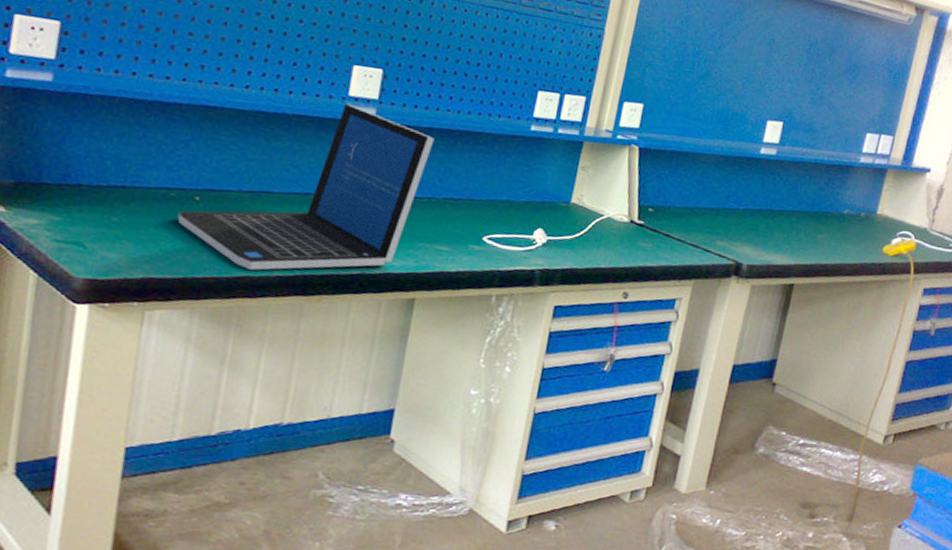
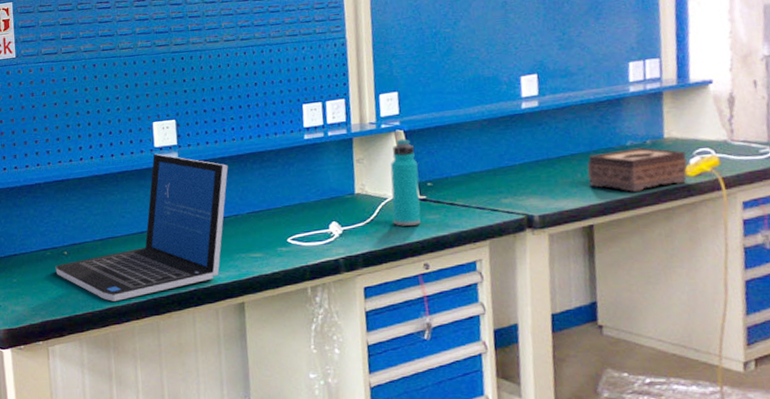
water bottle: none [603,155,645,250] -> present [390,138,421,226]
tissue box: none [801,215,891,261] -> present [587,147,688,192]

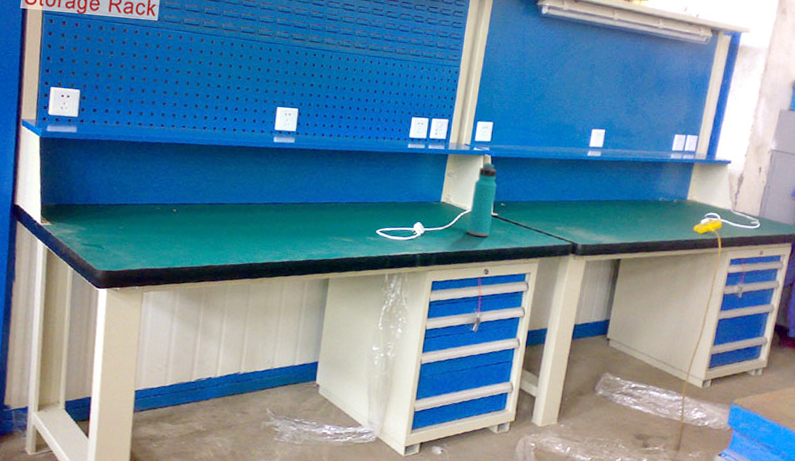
laptop: present [55,153,228,301] -> none [162,135,338,261]
tissue box: present [587,147,688,192] -> none [625,203,700,238]

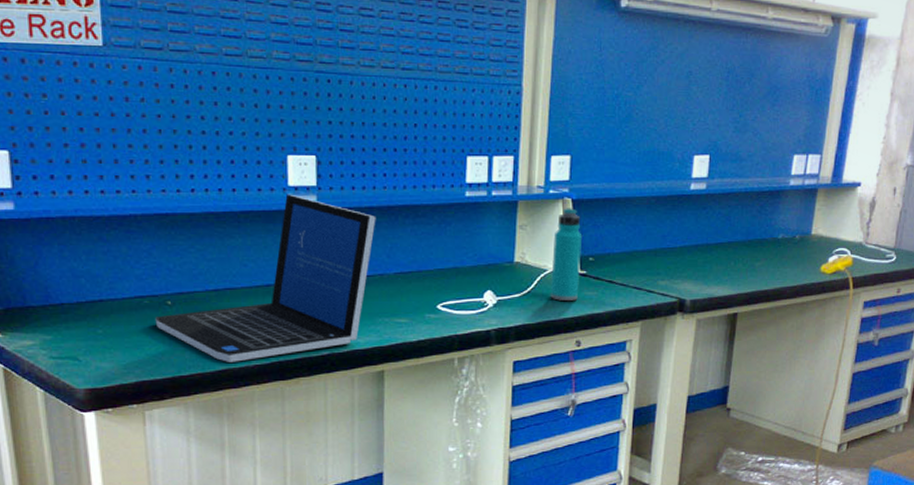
laptop: none [162,135,338,261] -> present [155,194,376,362]

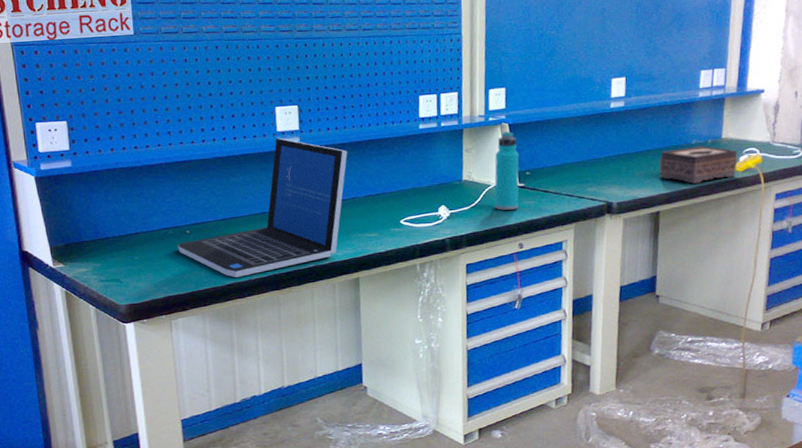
tissue box: none [740,241,827,284] -> present [659,145,738,184]

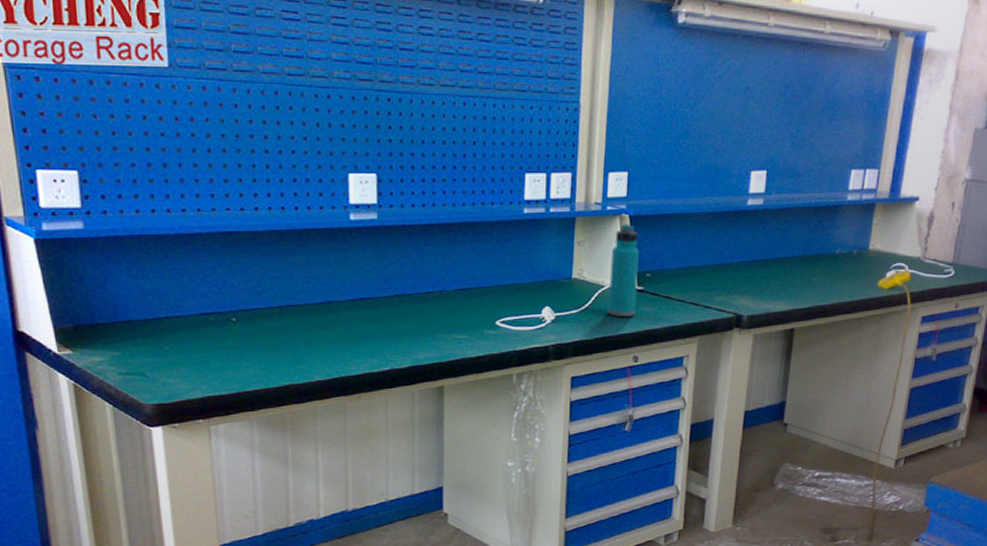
laptop: present [177,138,348,278] -> none [220,211,436,378]
tissue box: present [659,145,738,184] -> none [797,257,884,299]

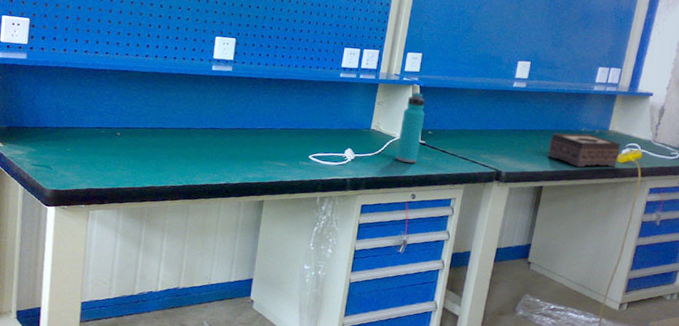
tissue box: none [797,257,884,299] -> present [548,133,621,167]

